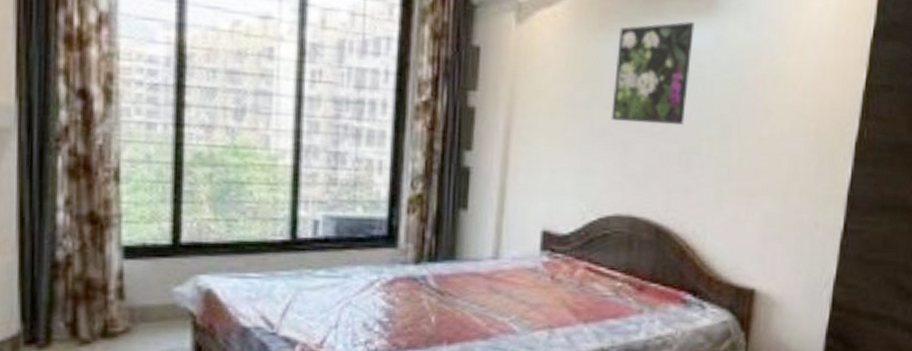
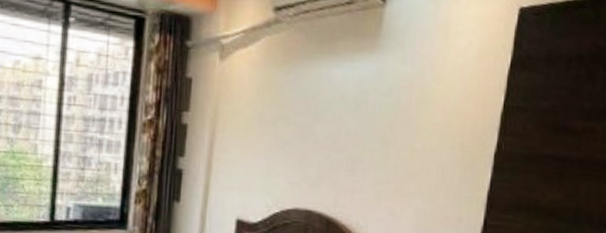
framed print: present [611,21,695,126] -> none [292,57,360,139]

